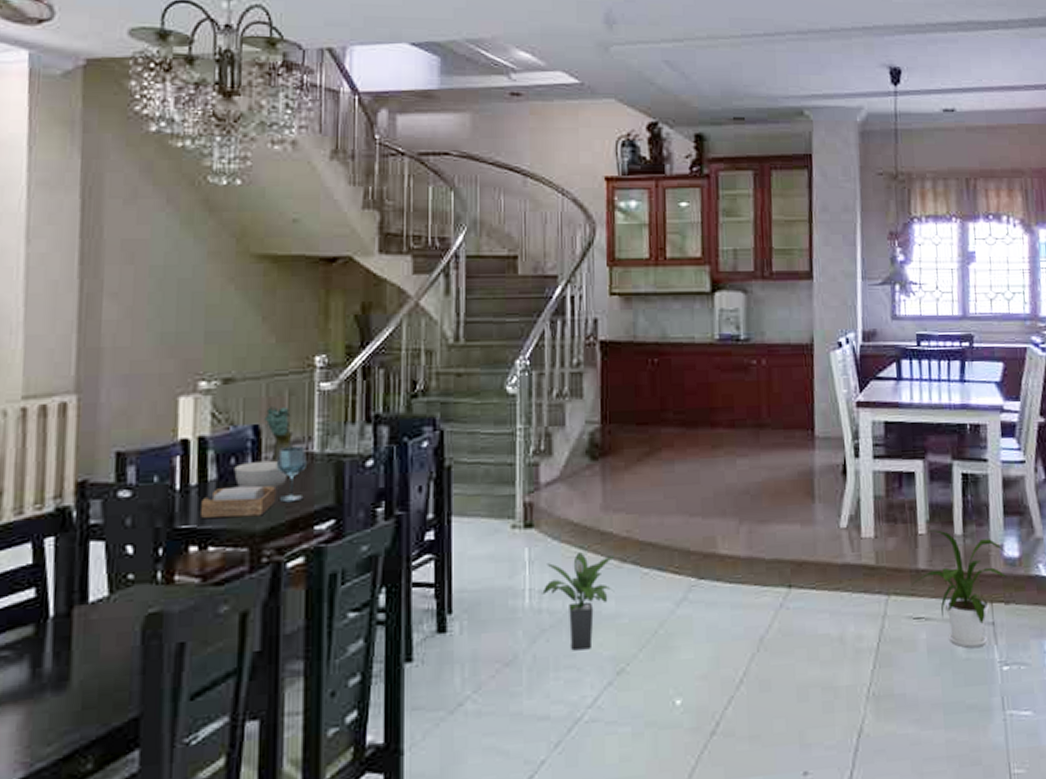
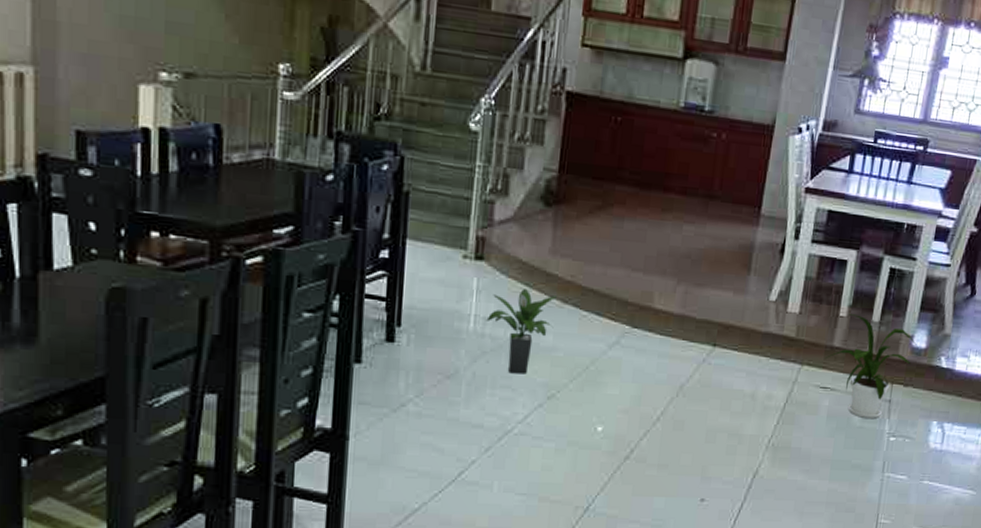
napkin holder: present [201,485,277,519] -> none [162,180,237,213]
bowl: present [234,460,288,489] -> none [195,159,249,190]
vase: present [264,404,294,478] -> none [226,105,256,181]
wine glass: present [276,447,308,503] -> none [237,150,269,205]

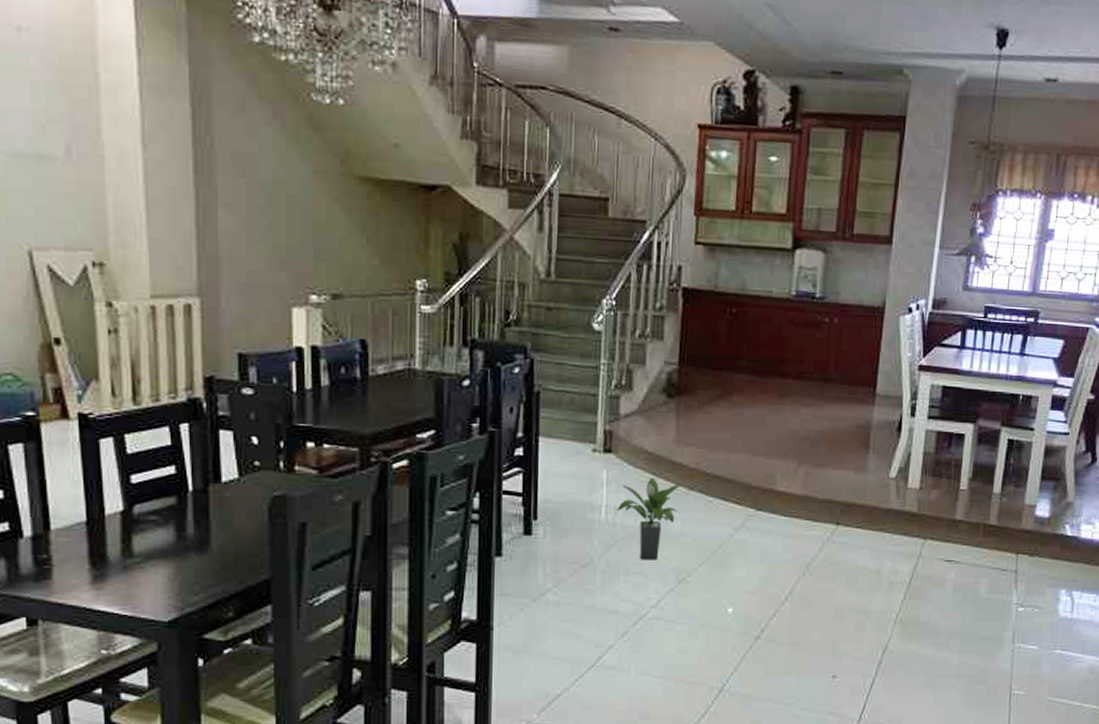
house plant: present [825,314,918,420] -> none [948,487,1041,591]

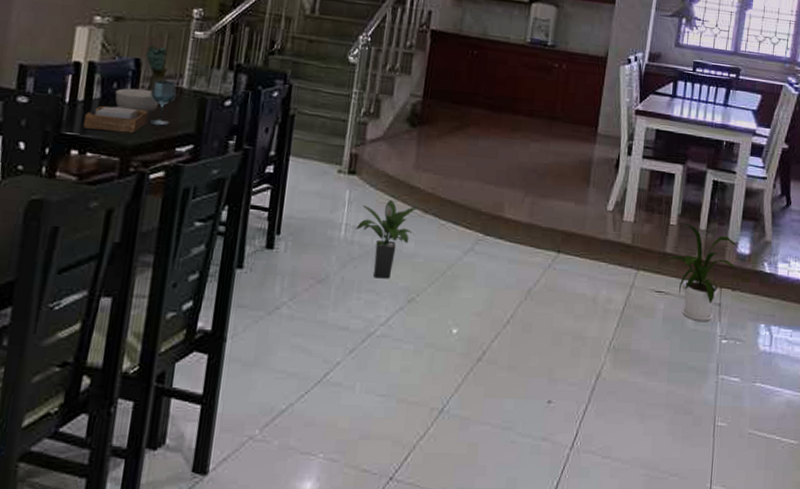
napkin holder: none [316,393,383,422] -> present [83,106,149,134]
bowl: none [344,372,393,399] -> present [114,88,159,114]
vase: none [370,321,398,390] -> present [145,42,169,106]
wine glass: none [381,362,410,412] -> present [149,80,177,127]
house plant: none [948,487,1041,591] -> present [659,222,742,323]

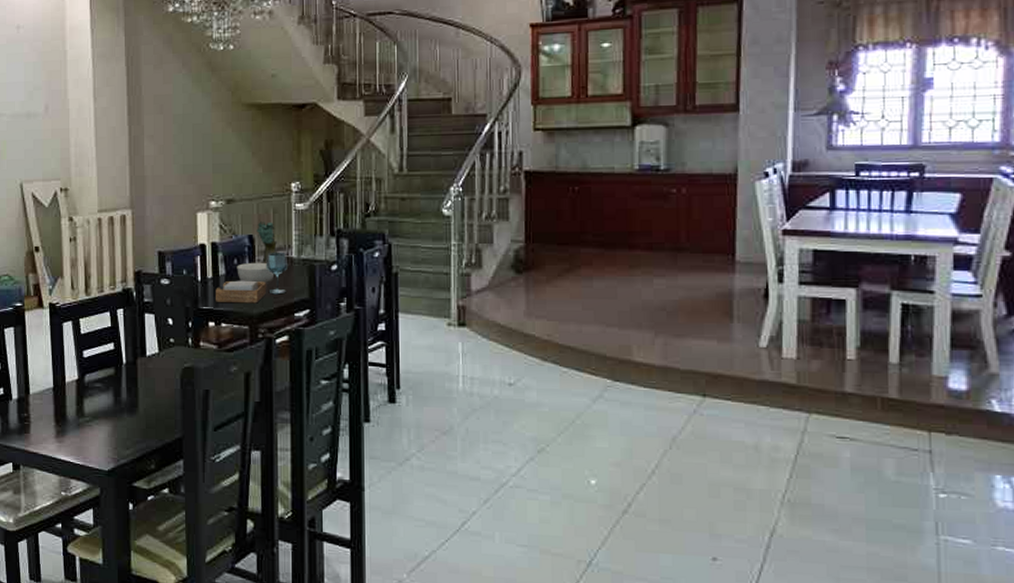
potted plant: present [356,199,420,279] -> none [473,348,537,429]
house plant: present [659,222,742,323] -> none [837,356,956,473]

